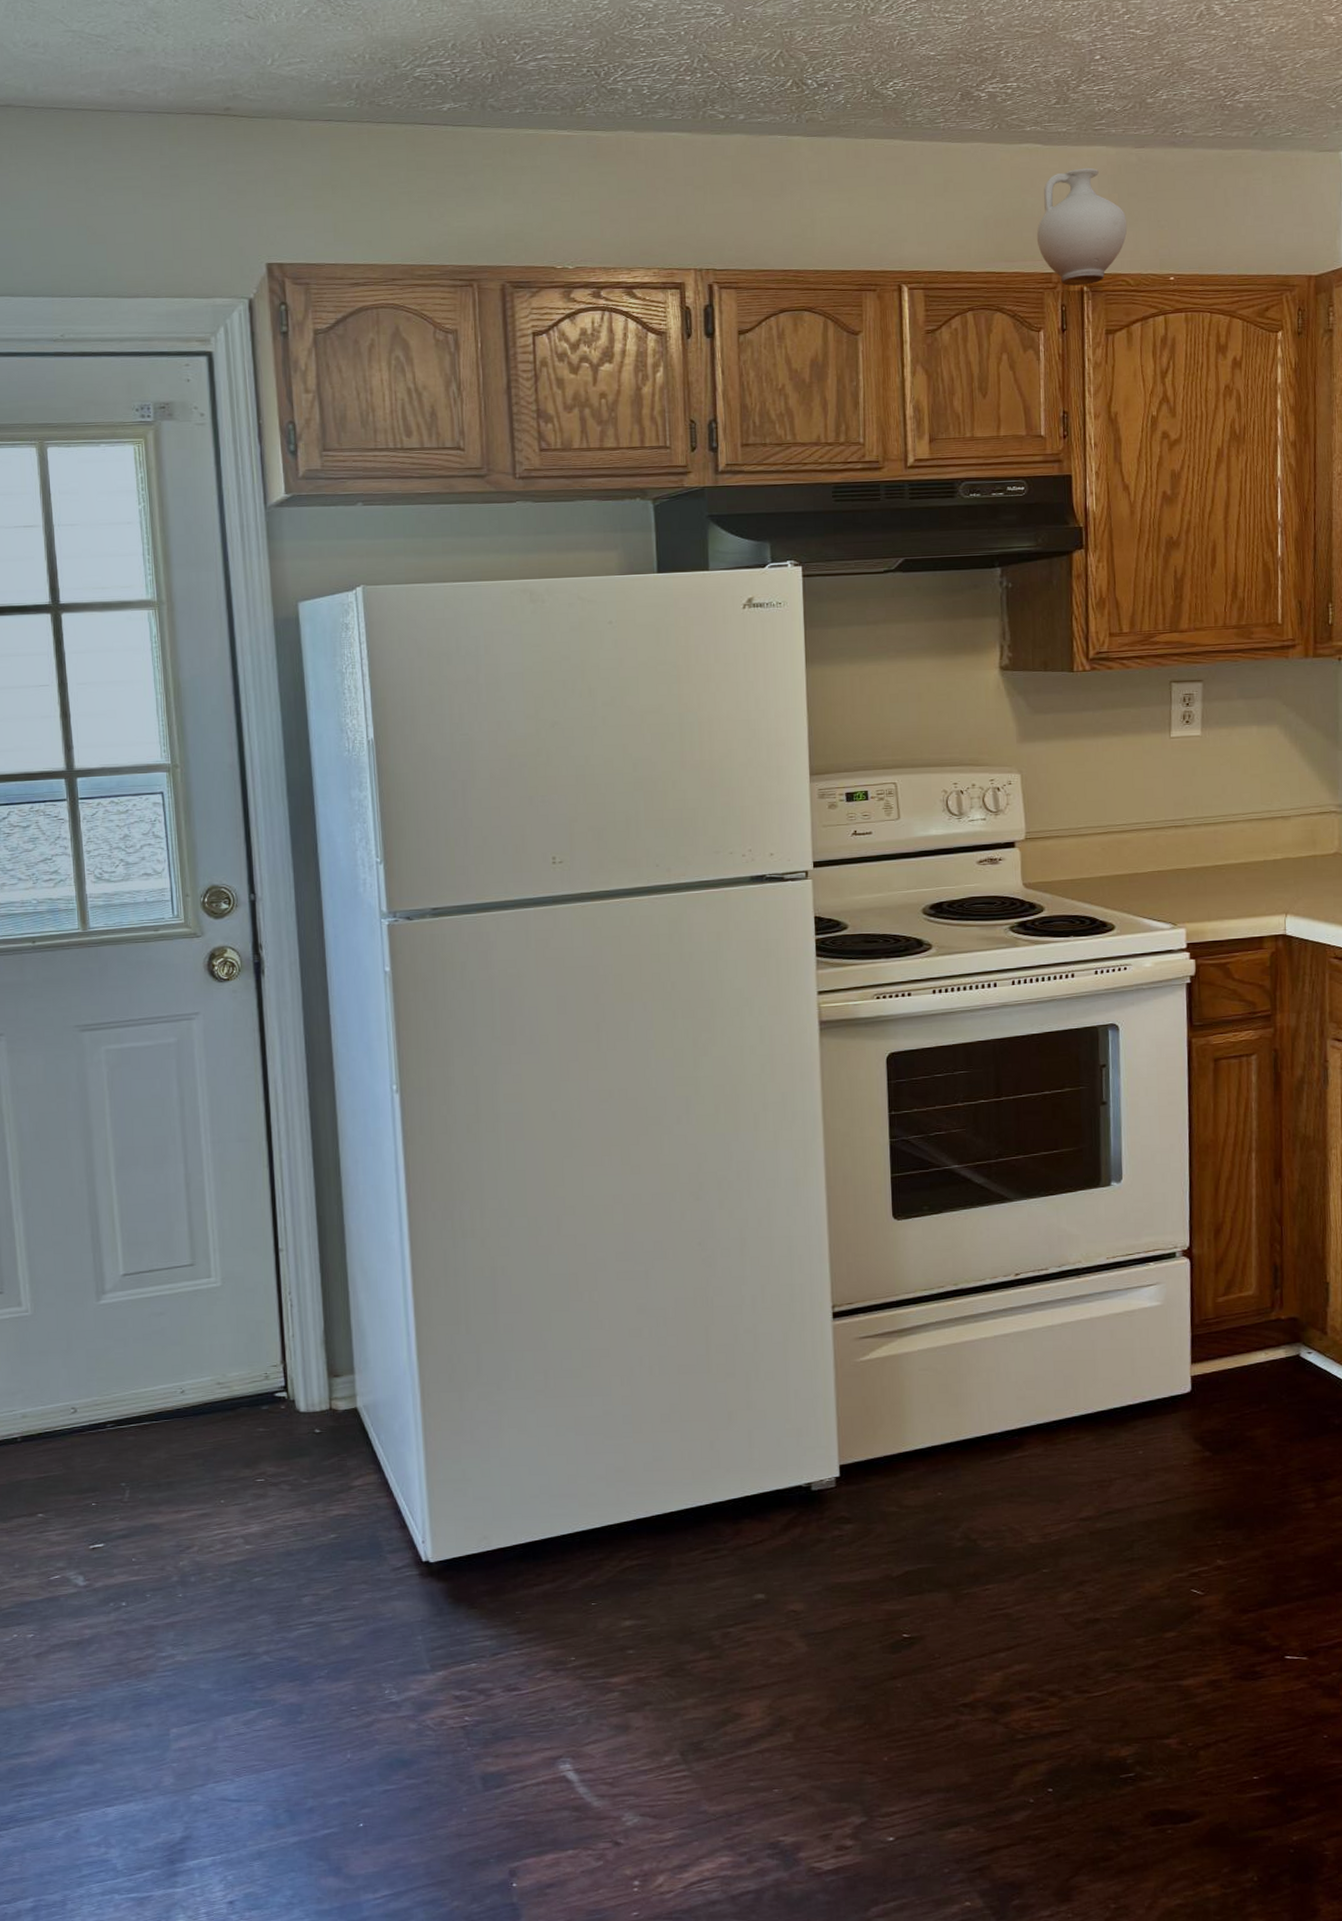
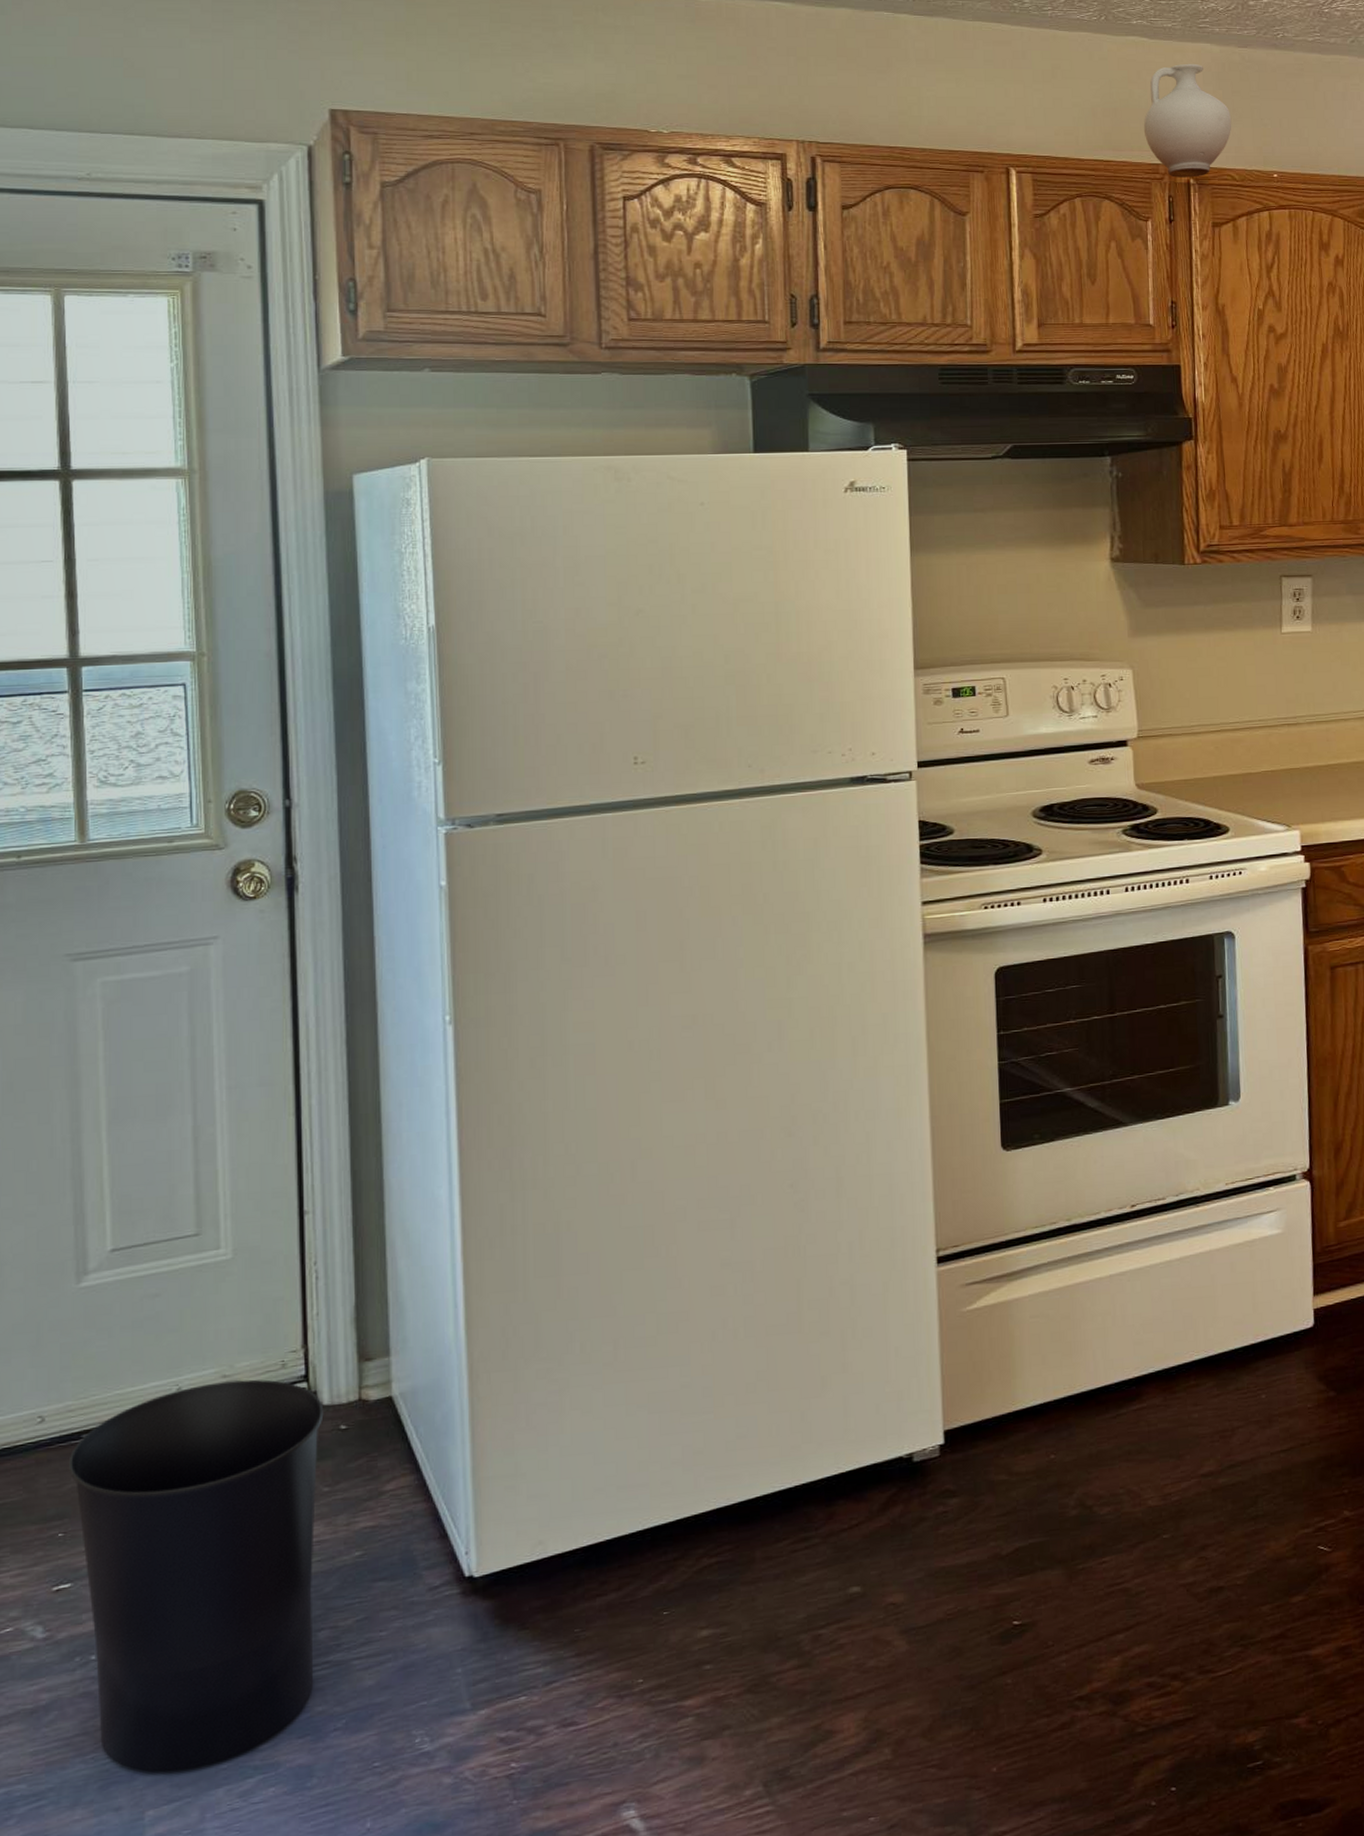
waste bin: none [97,1387,301,1700] -> present [68,1379,324,1772]

